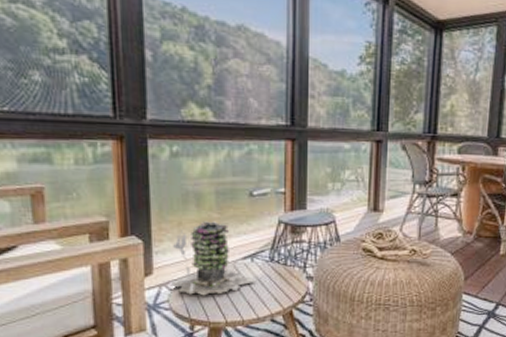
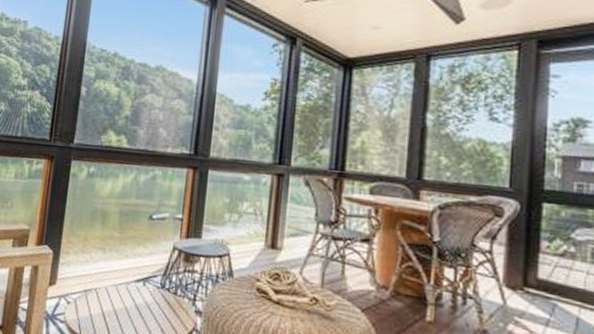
succulent plant: present [170,221,257,296] -> none [69,238,146,315]

